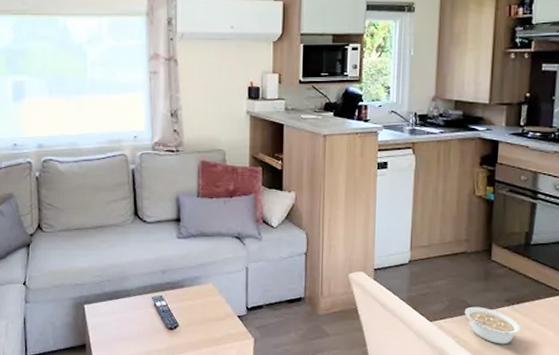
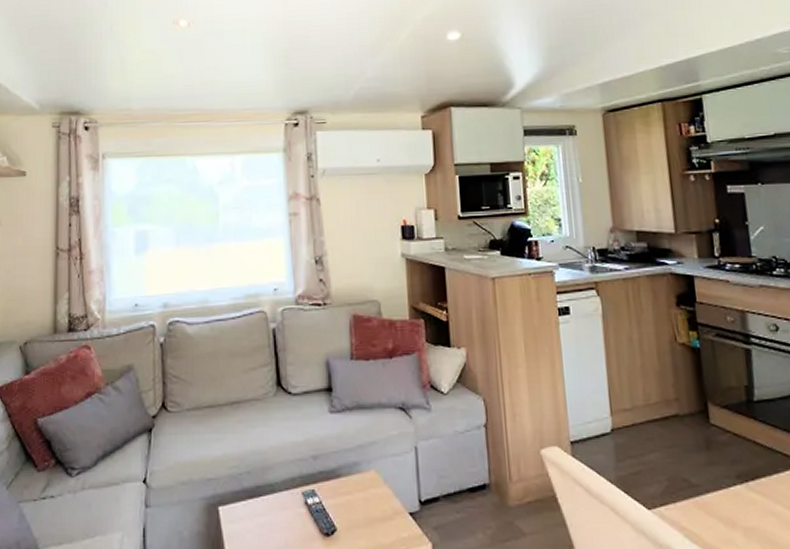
legume: present [464,306,521,345] -> none [688,486,763,537]

